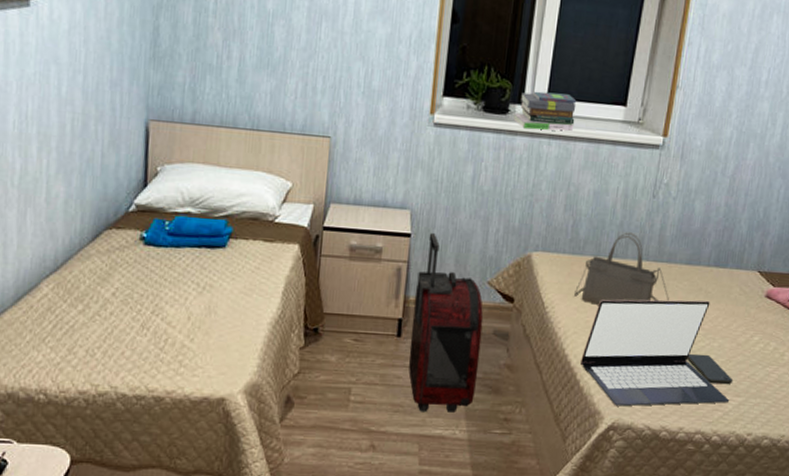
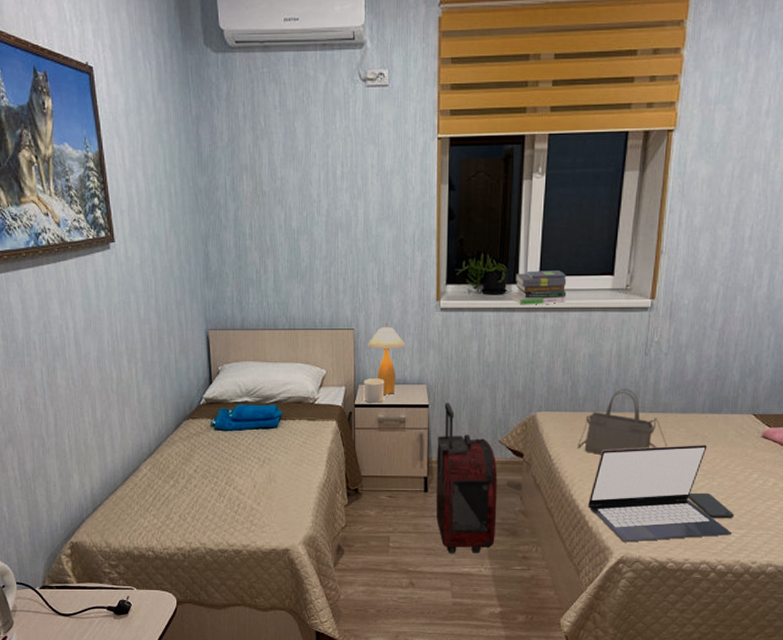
mug: none [335,197,362,228] -> present [364,378,385,404]
table lamp: none [345,133,391,218] -> present [367,322,406,394]

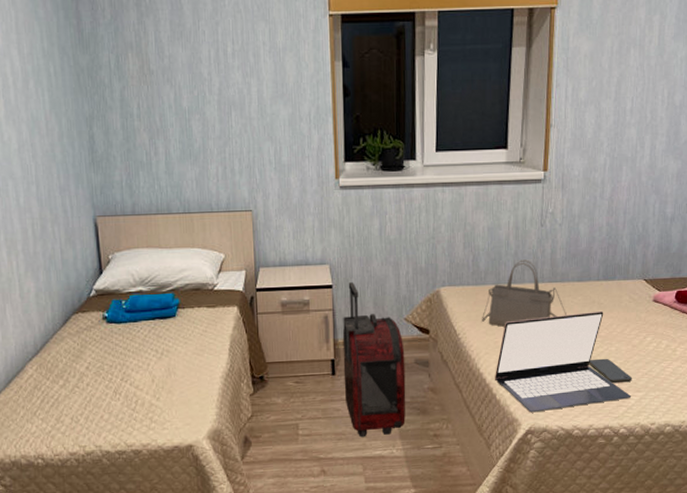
mug: present [364,378,385,404] -> none [264,260,287,287]
table lamp: present [367,322,406,394] -> none [267,202,307,277]
books: present [510,270,567,305] -> none [409,145,463,181]

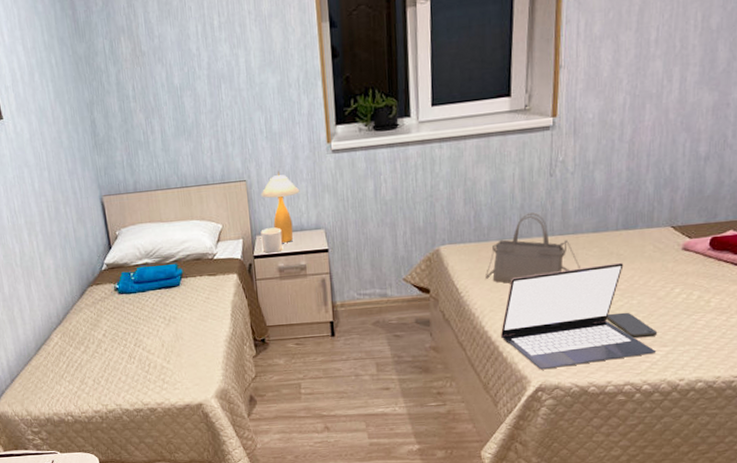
mug: none [264,260,287,287] -> present [261,227,283,254]
table lamp: none [267,202,307,277] -> present [261,170,300,243]
suitcase: present [342,282,406,438] -> none [340,245,408,396]

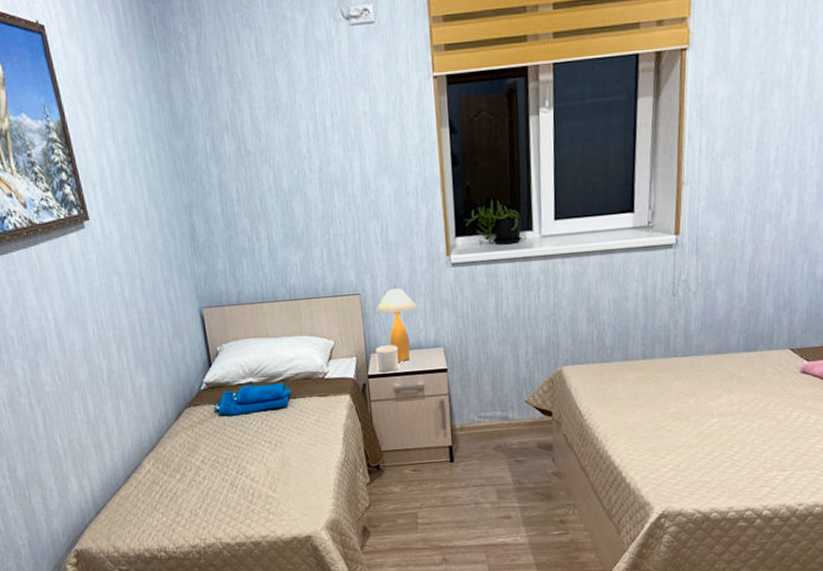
handbag: present [486,212,580,283] -> none [609,333,702,406]
laptop: present [500,262,657,370] -> none [623,385,776,496]
smartphone: present [606,312,658,338] -> none [728,436,778,462]

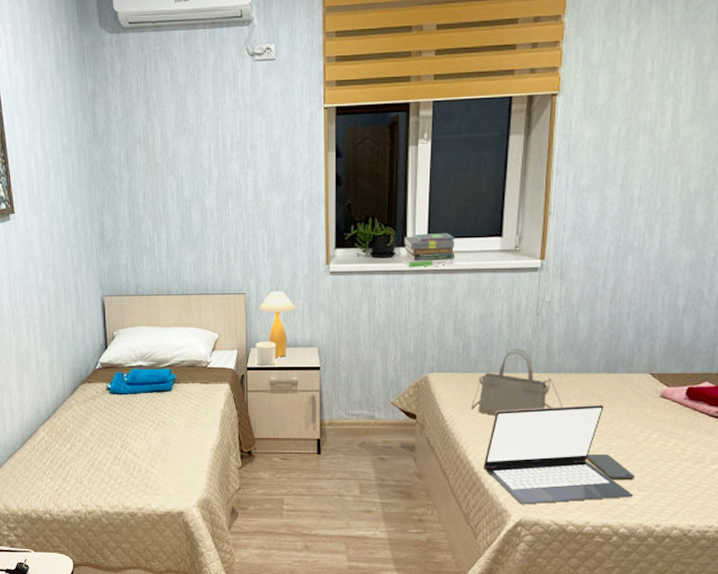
books: none [525,212,585,253] -> present [399,233,455,268]
handbag: none [609,333,702,406] -> present [471,348,562,416]
laptop: none [623,385,776,496] -> present [482,404,634,505]
smartphone: none [728,436,778,462] -> present [586,454,636,480]

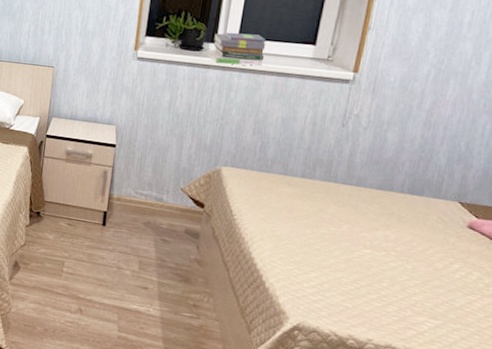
mug: present [255,341,276,367] -> none [55,113,77,137]
table lamp: present [259,286,297,357] -> none [64,64,101,130]
handbag: present [471,348,562,416] -> none [261,155,359,221]
laptop: present [482,404,634,505] -> none [265,213,425,324]
smartphone: present [586,454,636,480] -> none [377,271,429,306]

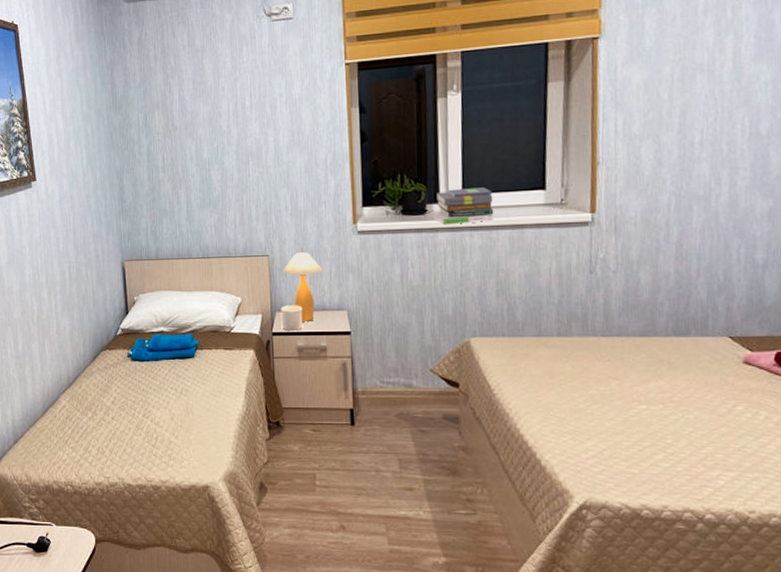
mug: none [55,113,77,137] -> present [281,305,303,332]
table lamp: none [64,64,101,130] -> present [283,247,323,322]

